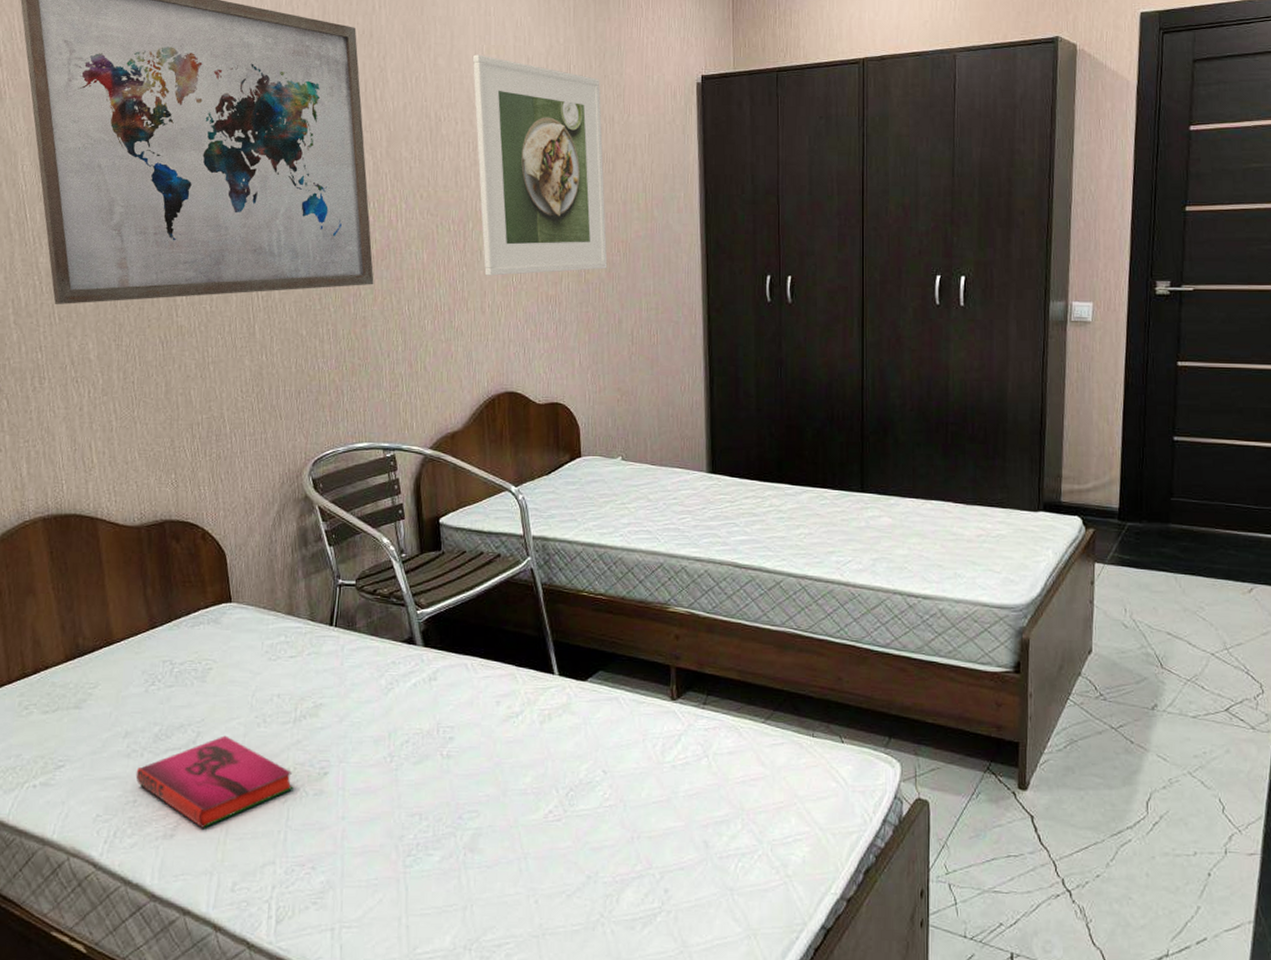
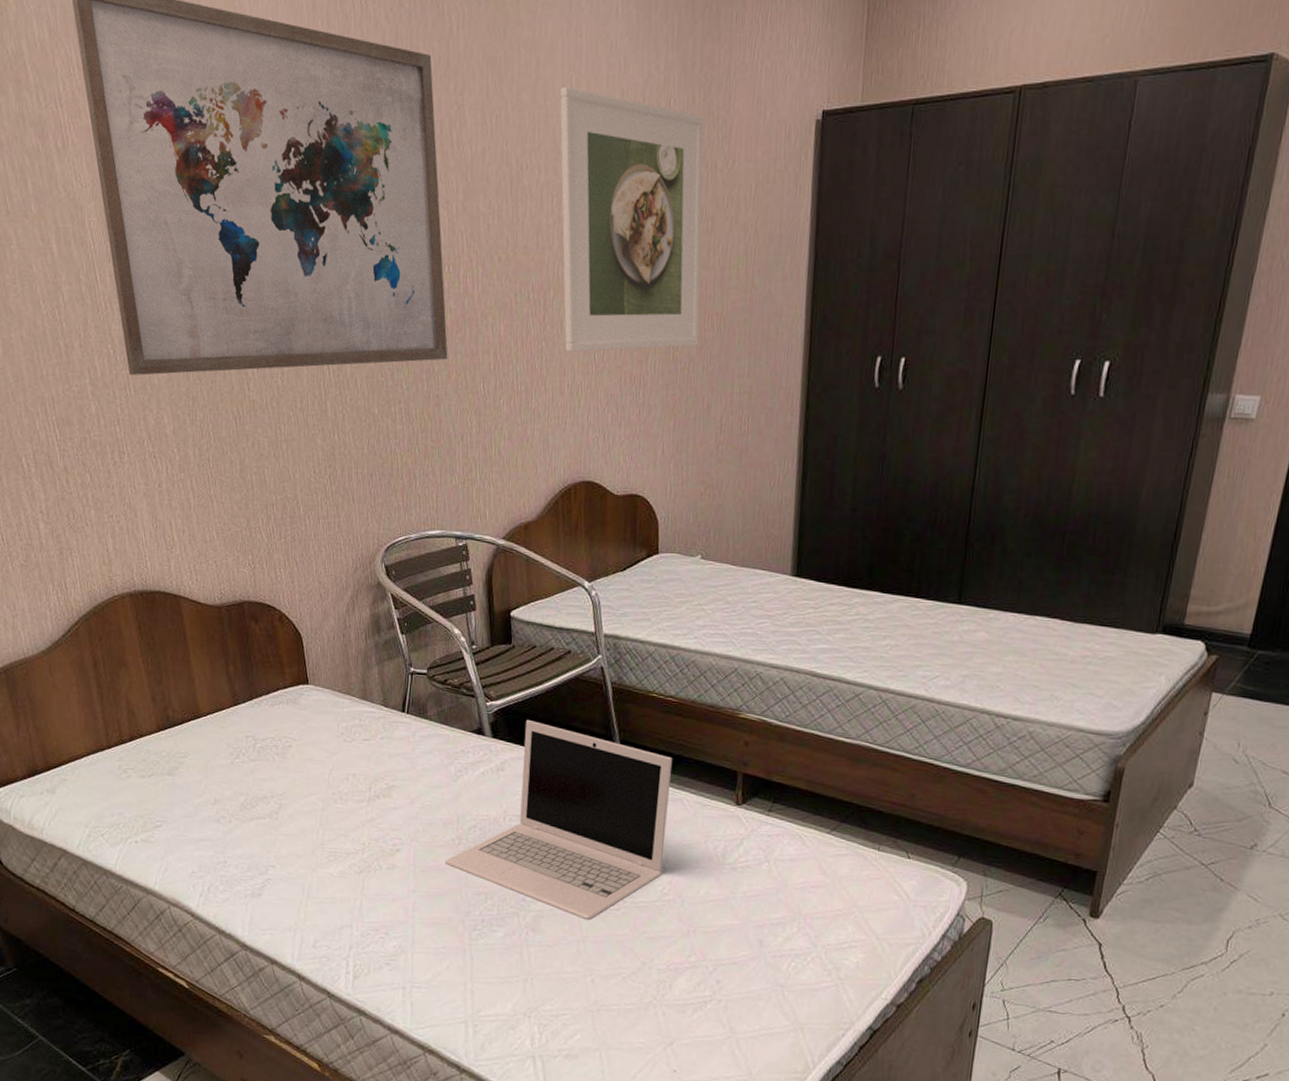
hardback book: present [135,735,294,828] -> none [225,809,368,890]
laptop: none [375,625,606,835] -> present [444,719,673,921]

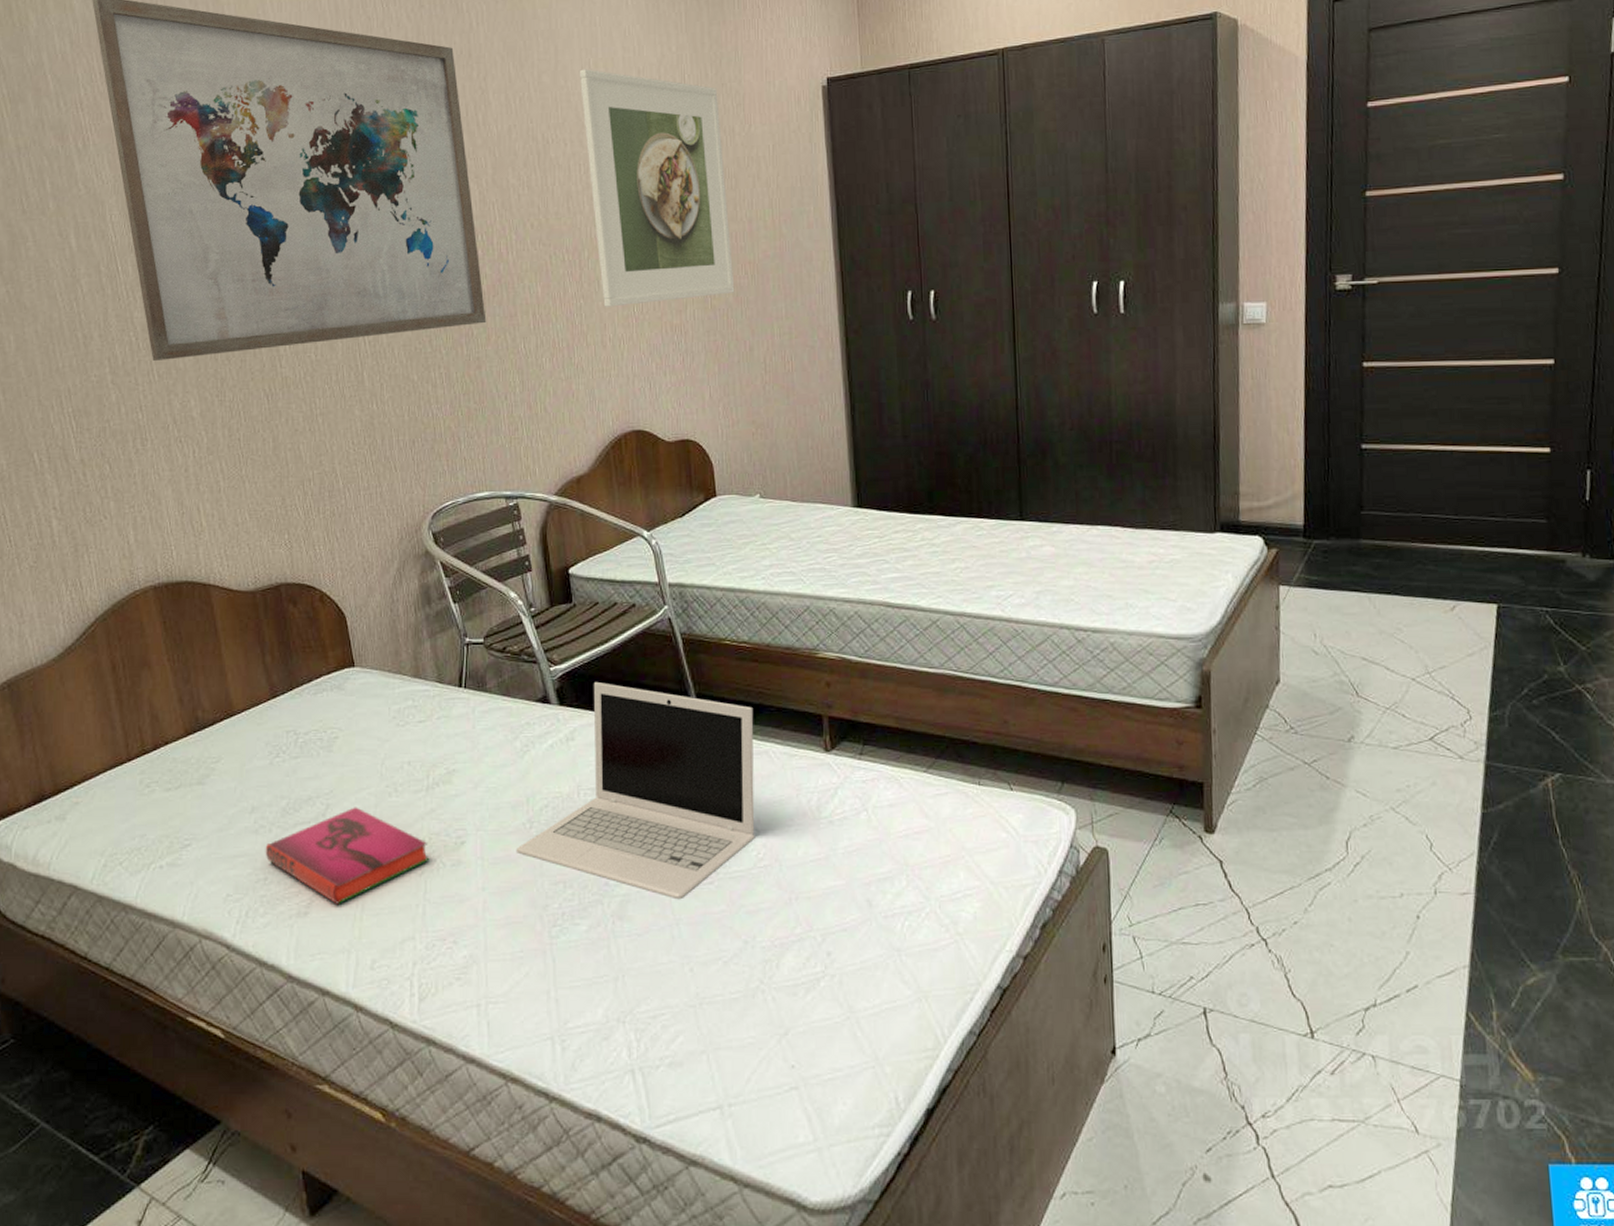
hardback book: none [225,809,368,890] -> present [265,807,430,904]

